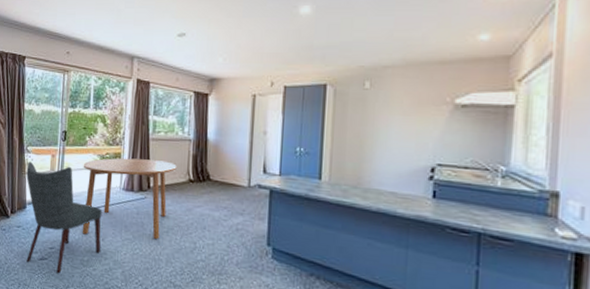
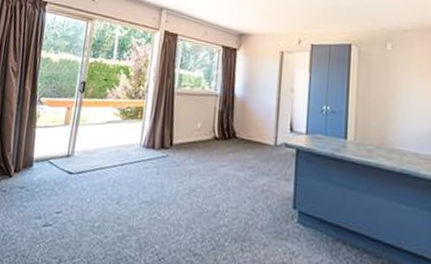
chair: present [26,161,102,273] -> none [27,114,119,242]
dining table: present [82,158,177,240] -> none [94,112,202,203]

